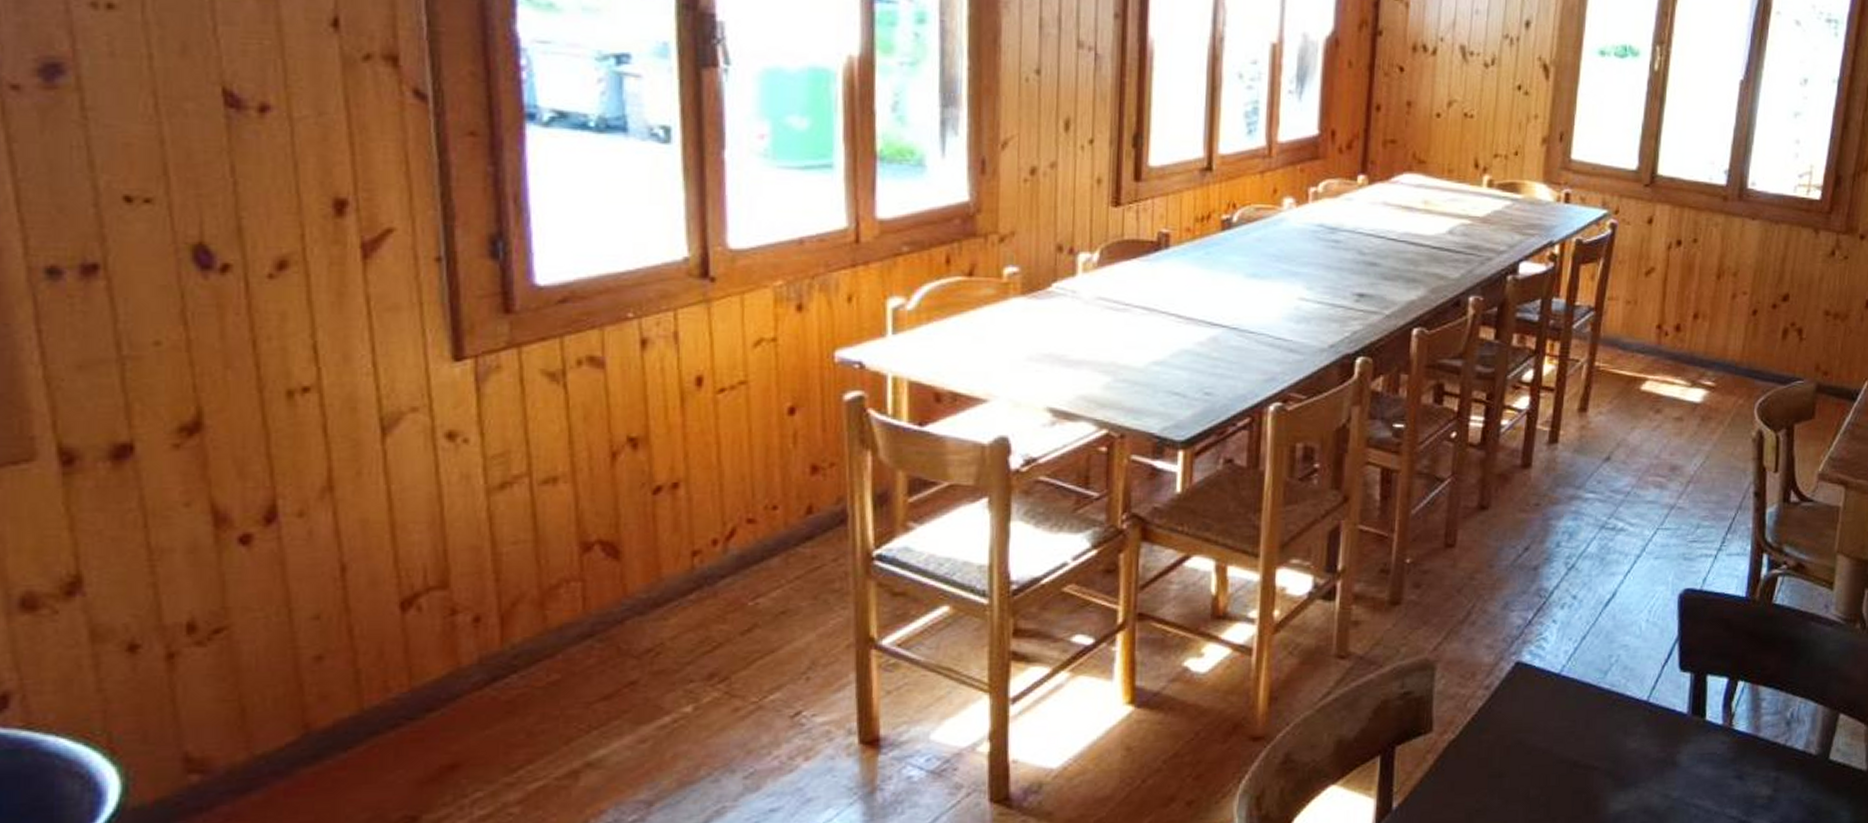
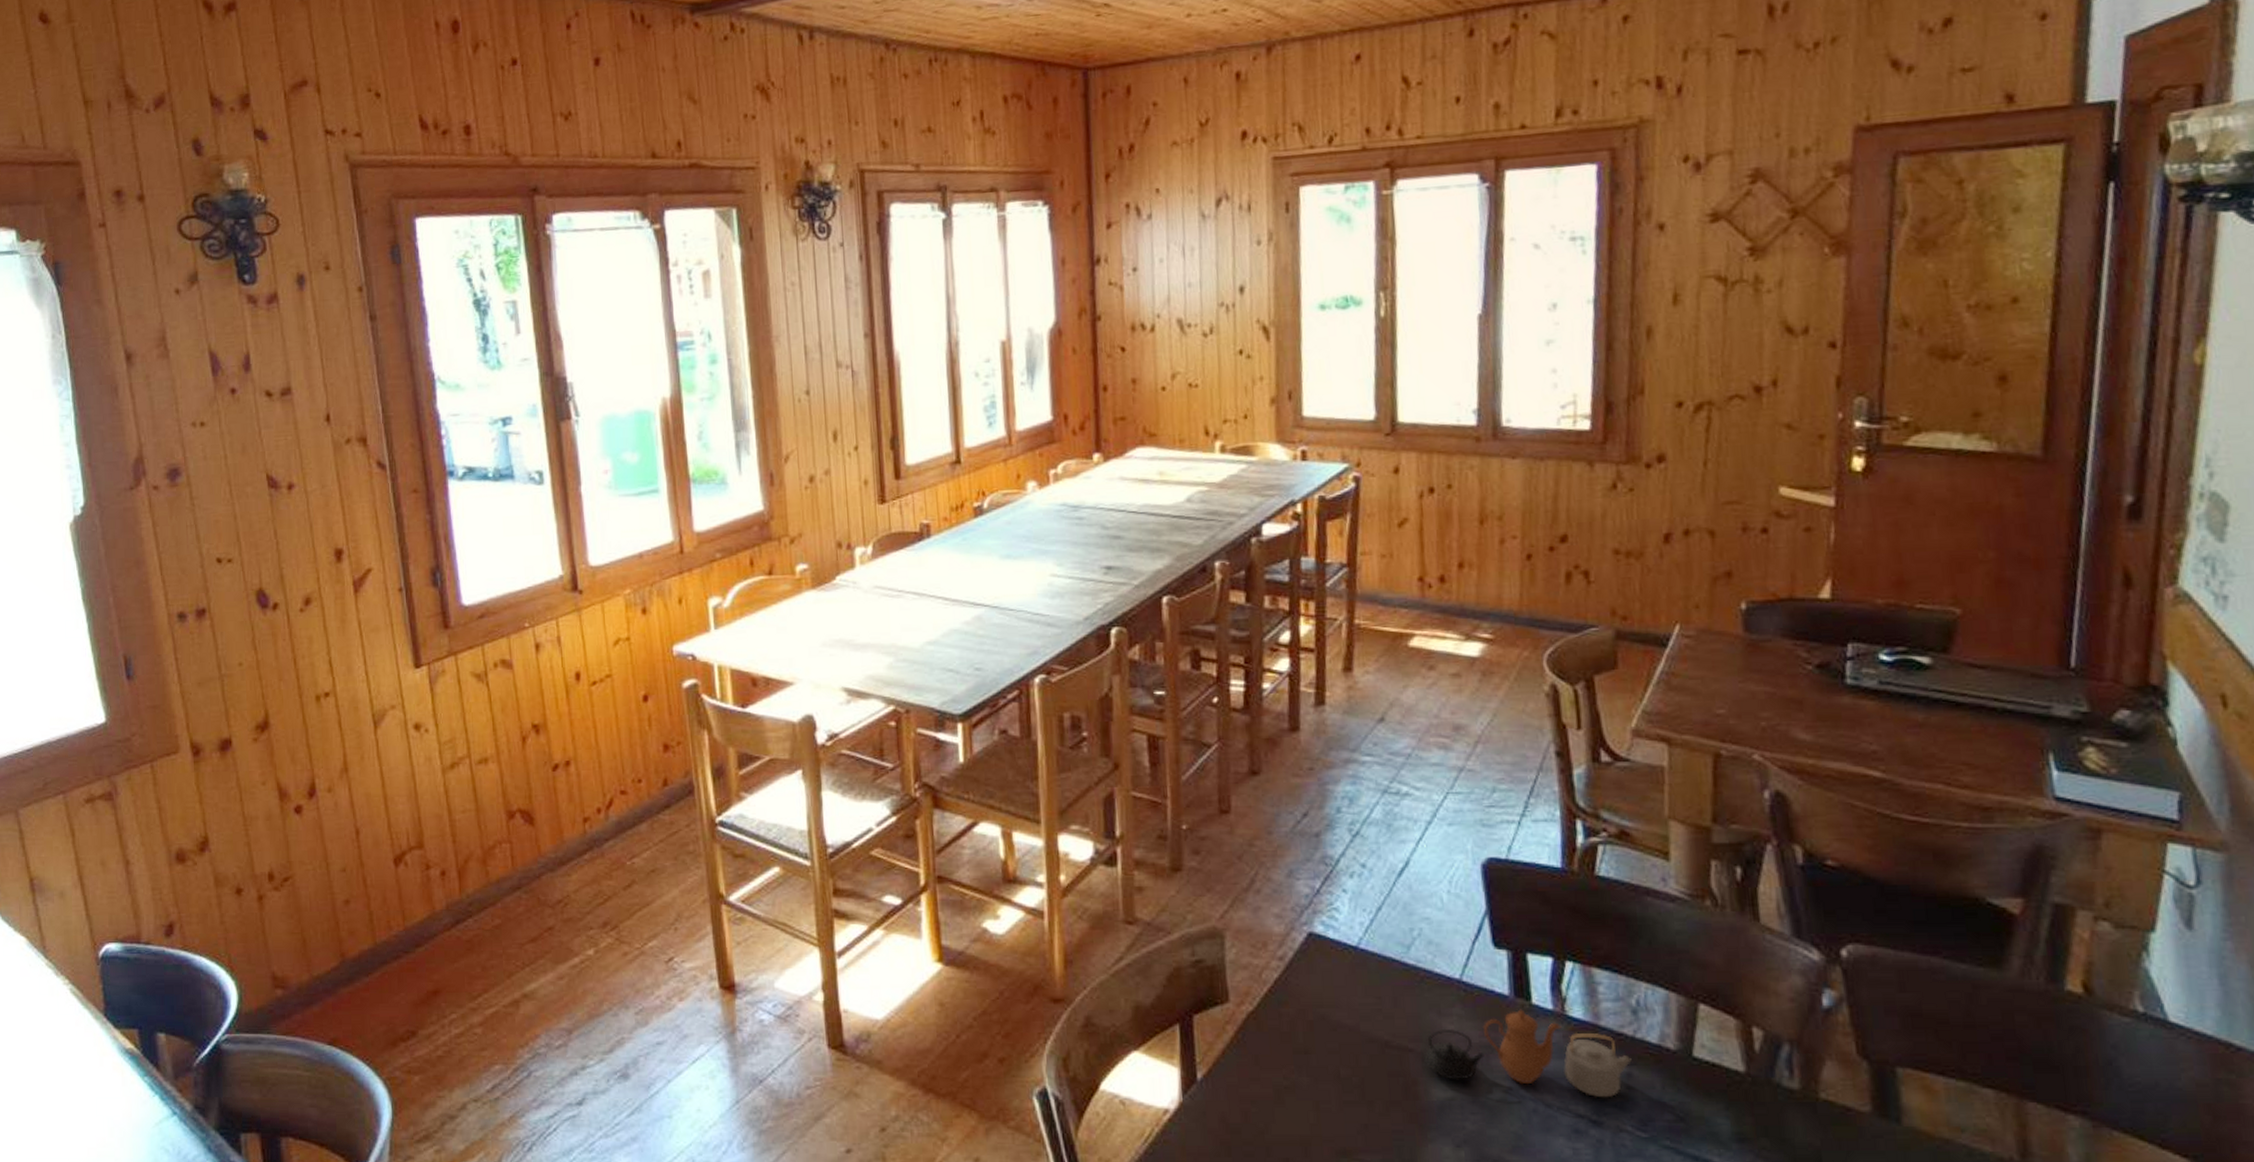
teapot: none [1607,725,1781,801] -> present [1424,1009,1632,1098]

